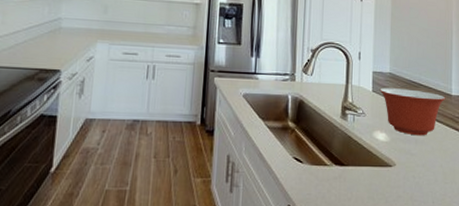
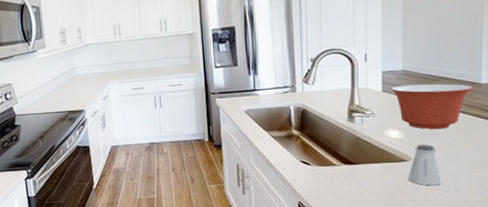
saltshaker: none [392,150,421,195] -> present [408,144,442,186]

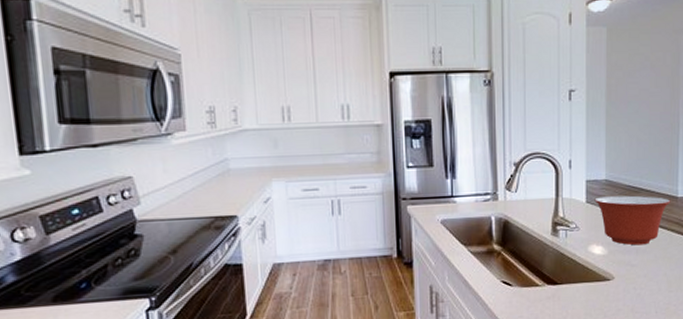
saltshaker: present [408,144,442,186] -> none [611,261,643,307]

